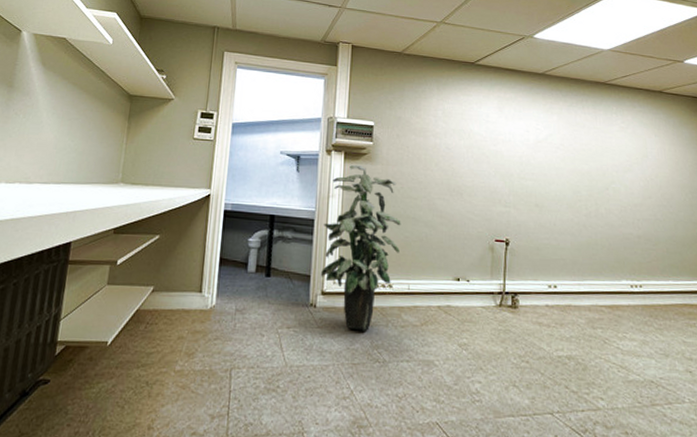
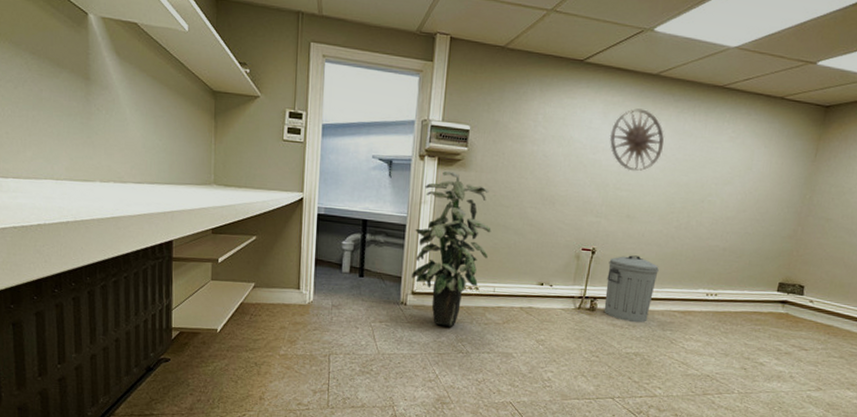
wall art: none [507,103,559,161] -> present [609,108,664,172]
trash can: none [524,245,577,321] -> present [603,255,659,323]

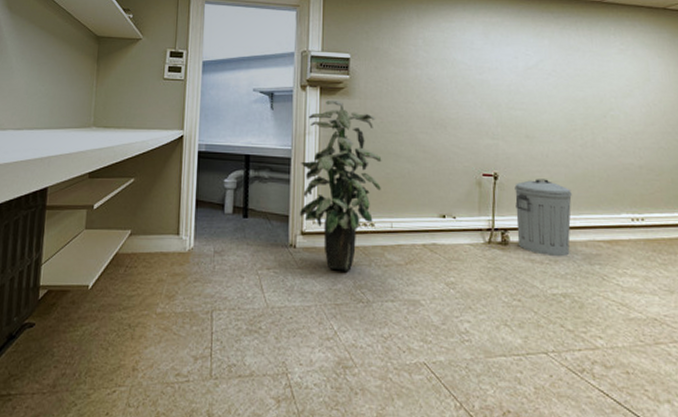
wall art: present [609,108,664,172] -> none [493,28,551,90]

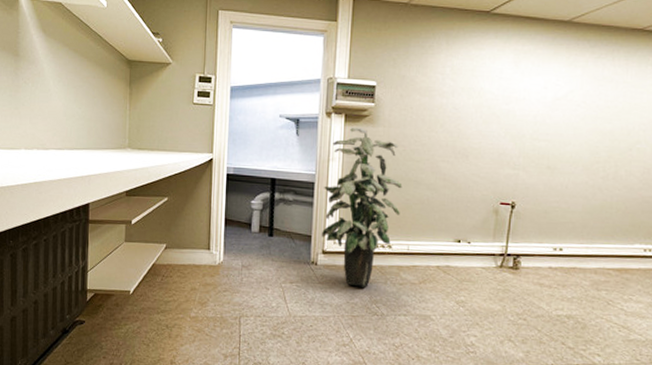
trash can: present [514,179,572,257] -> none [528,209,587,282]

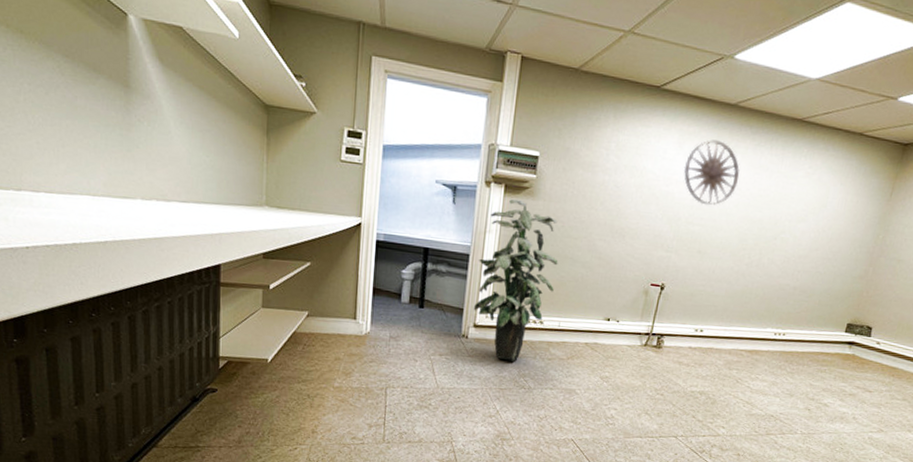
wall art: none [522,56,582,121] -> present [683,140,740,206]

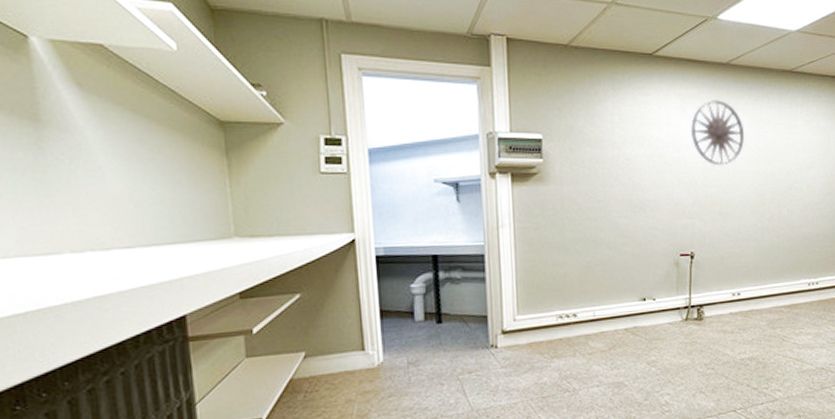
indoor plant: present [474,198,558,362] -> none [496,186,582,365]

